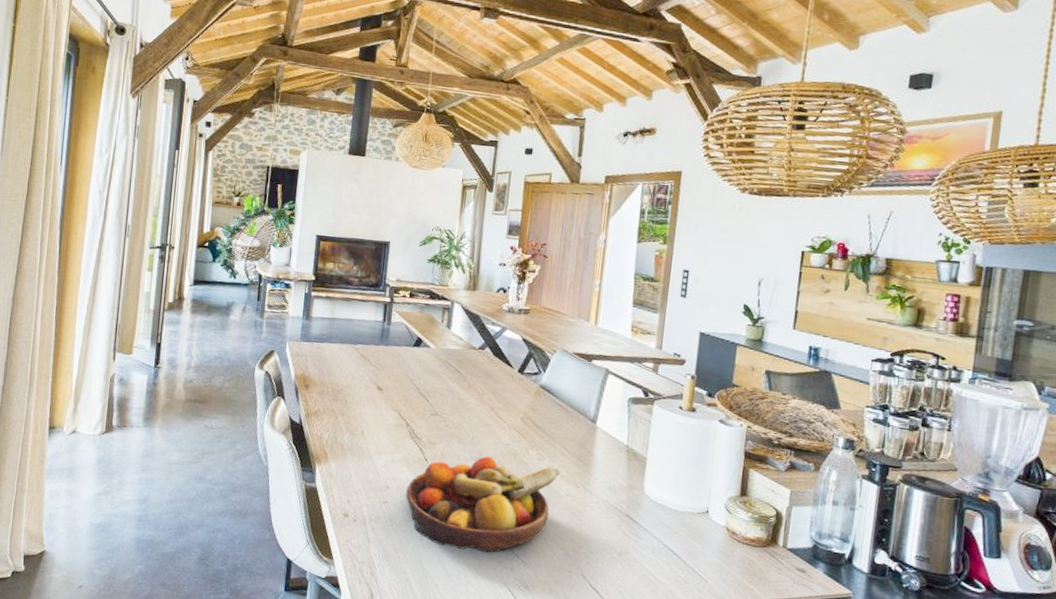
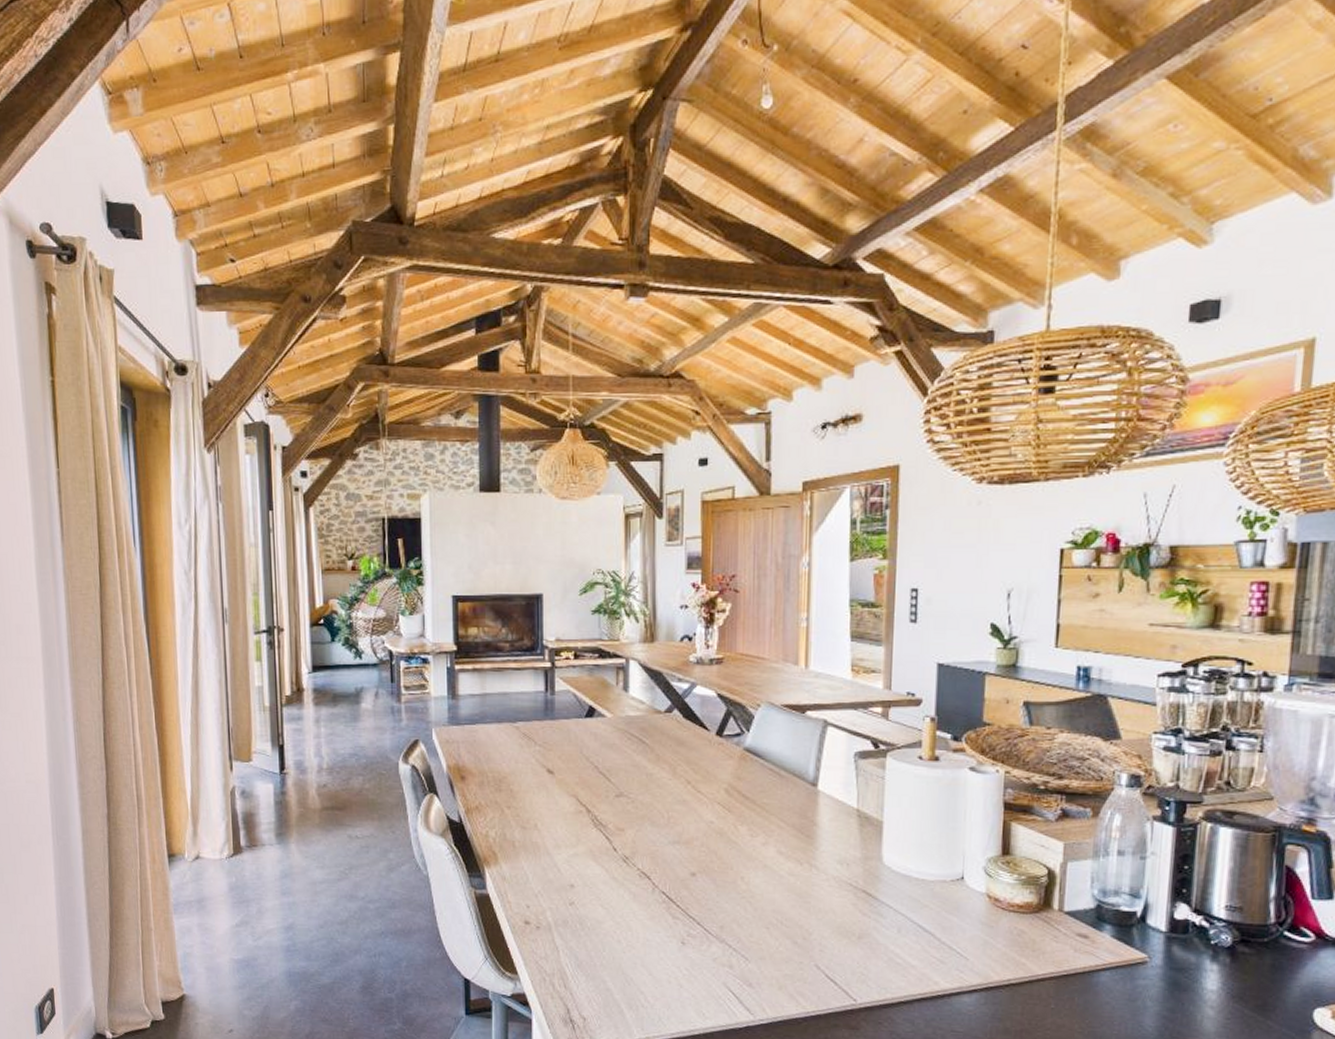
fruit bowl: present [406,456,560,553] -> none [595,838,778,950]

